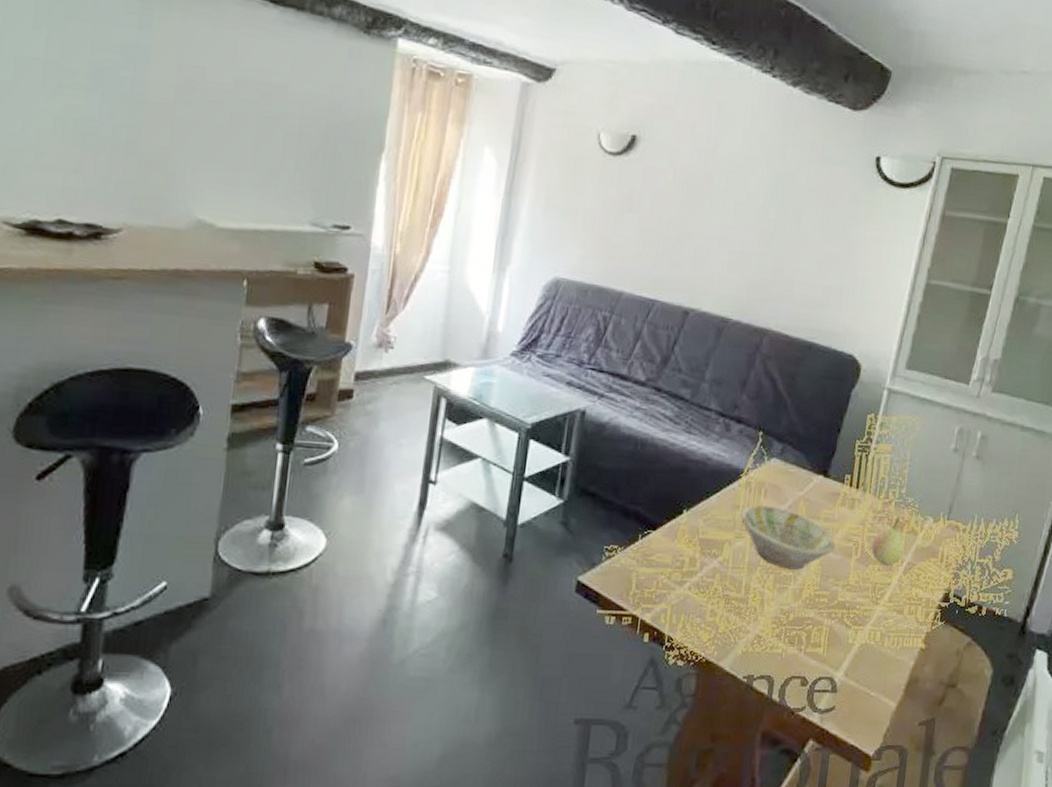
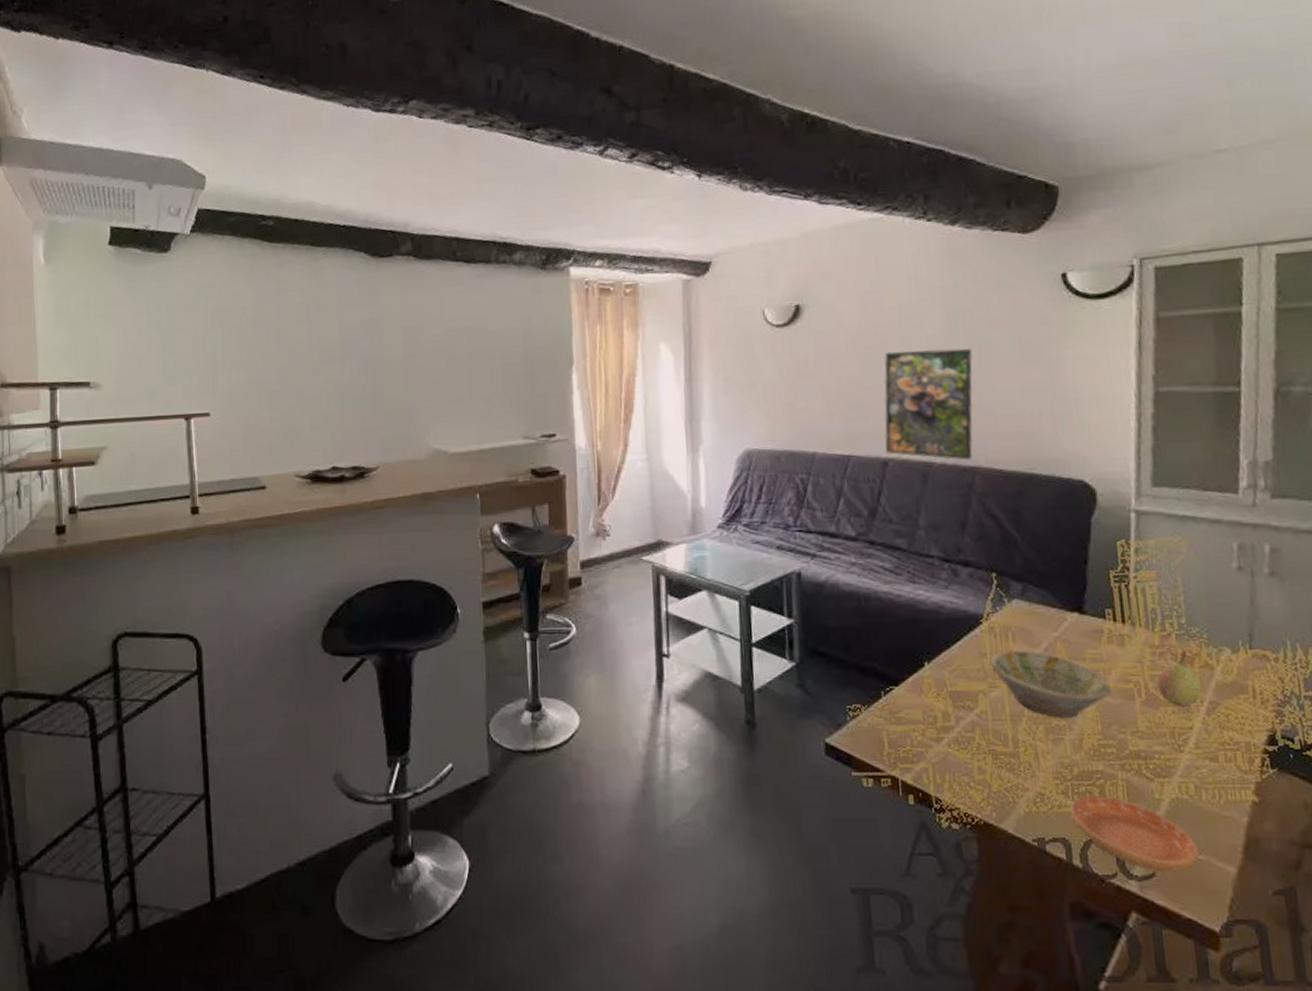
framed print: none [688,201,785,322] -> present [884,348,973,460]
saucer: none [780,638,872,706] -> present [1071,795,1198,872]

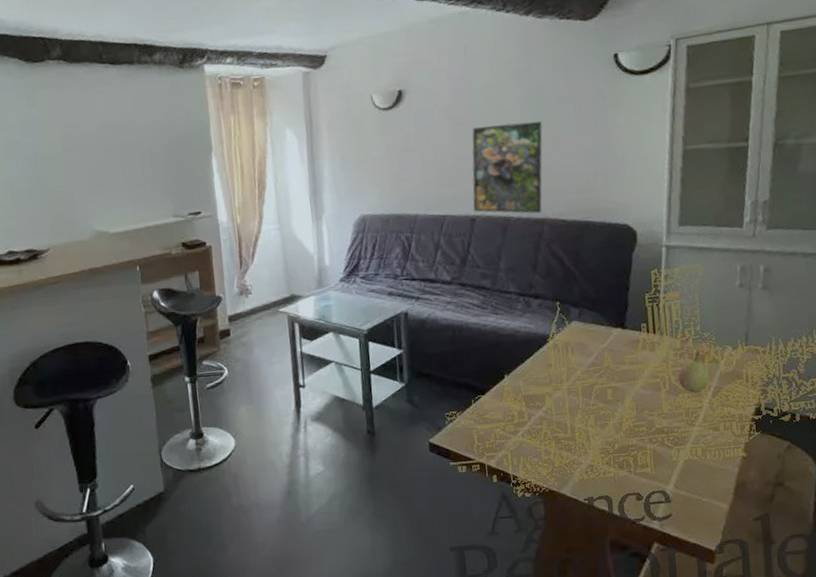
bowl: present [990,651,1112,718] -> none [554,360,645,409]
saucer: present [1071,795,1198,872] -> none [612,462,702,513]

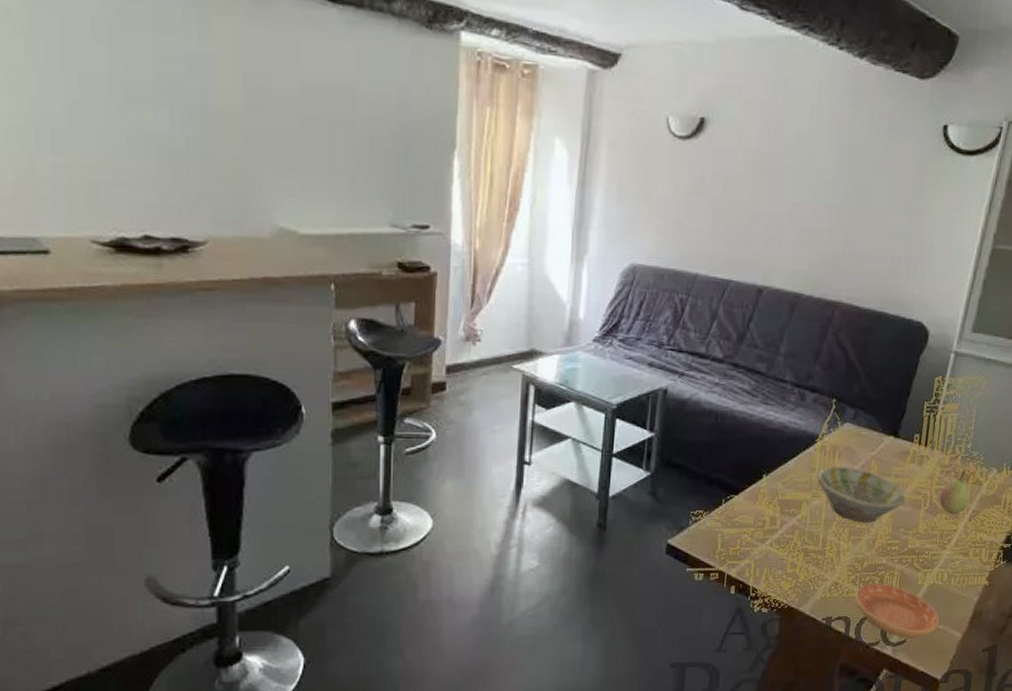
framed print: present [471,121,543,214] -> none [762,180,854,295]
bowl: none [554,360,645,409] -> present [816,467,906,523]
saucer: none [612,462,702,513] -> present [855,583,940,639]

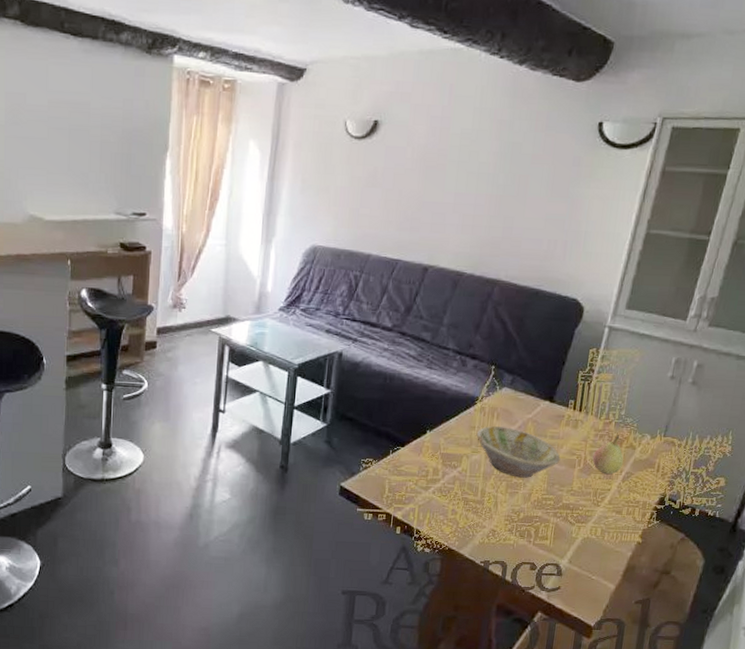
saucer: present [855,583,940,639] -> none [512,532,593,587]

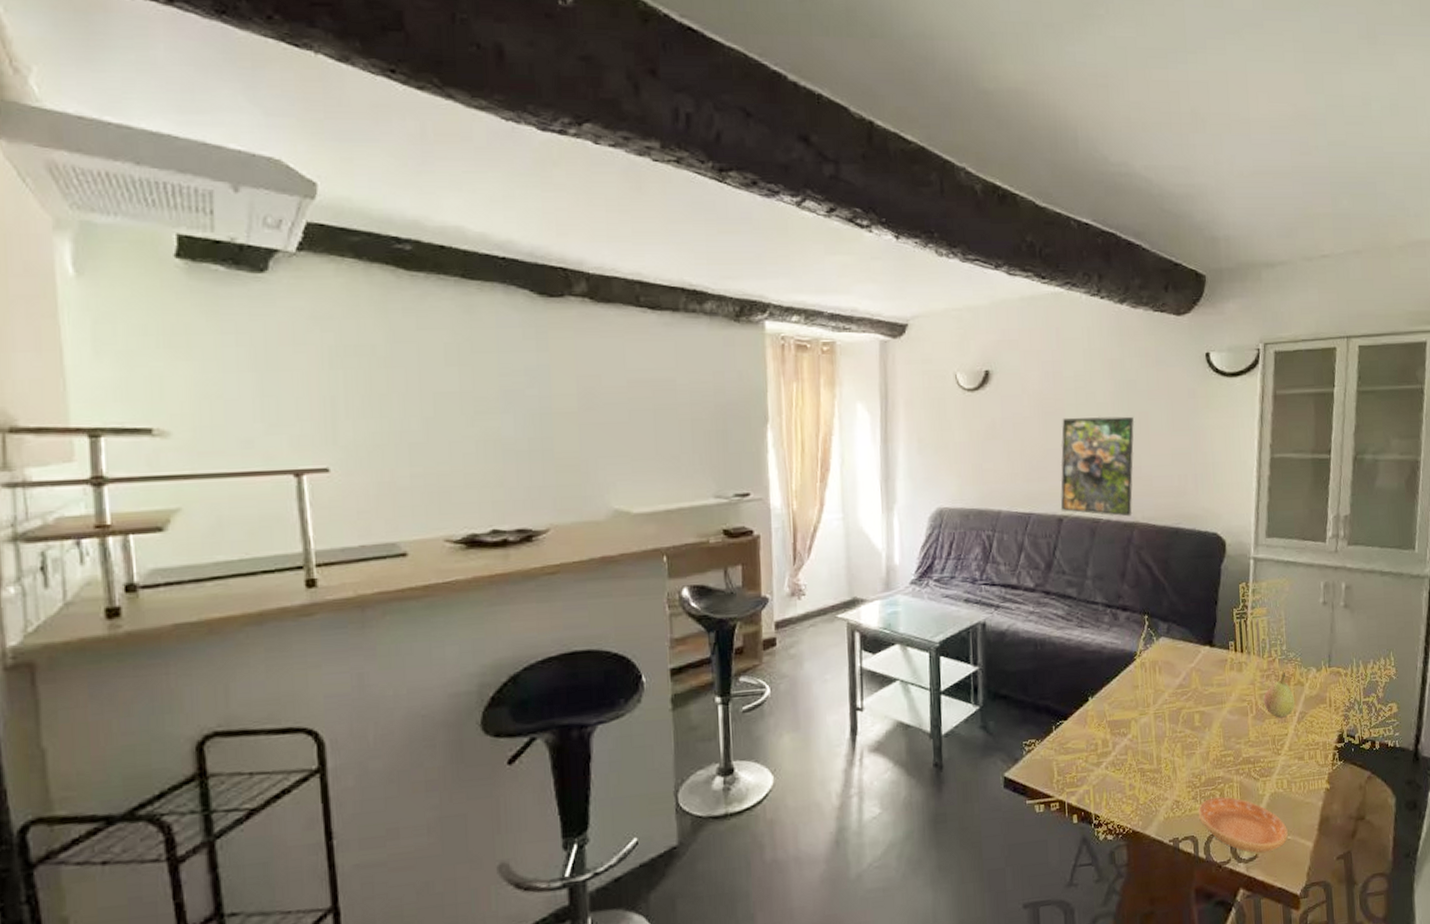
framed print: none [427,173,513,274] -> present [1060,416,1134,517]
bowl: present [476,426,561,478] -> none [1141,681,1232,736]
saucer: none [512,532,593,587] -> present [1199,796,1288,854]

